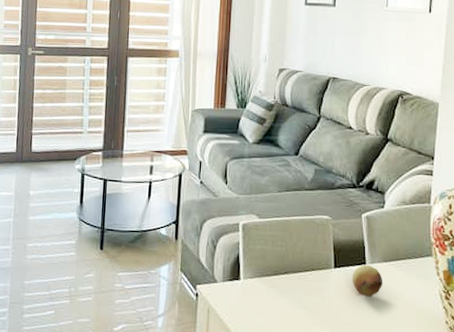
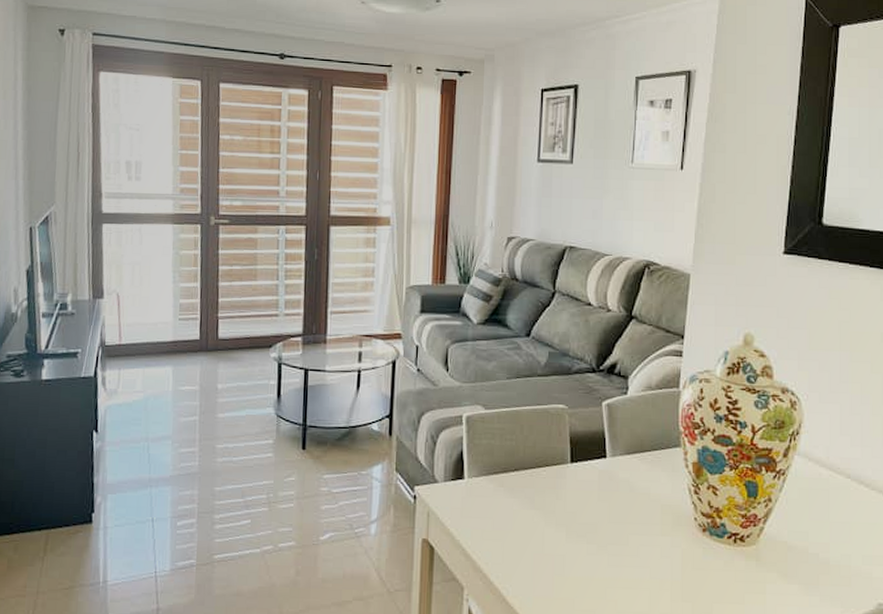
fruit: present [352,264,383,297] -> none [590,458,626,494]

